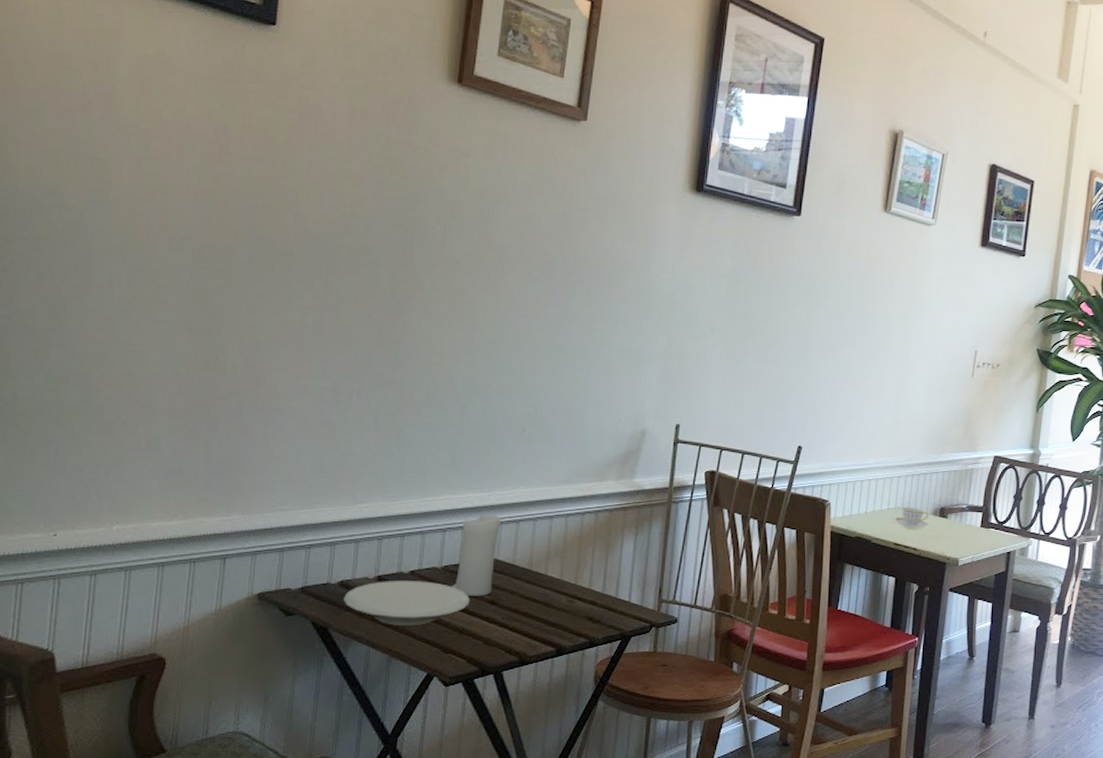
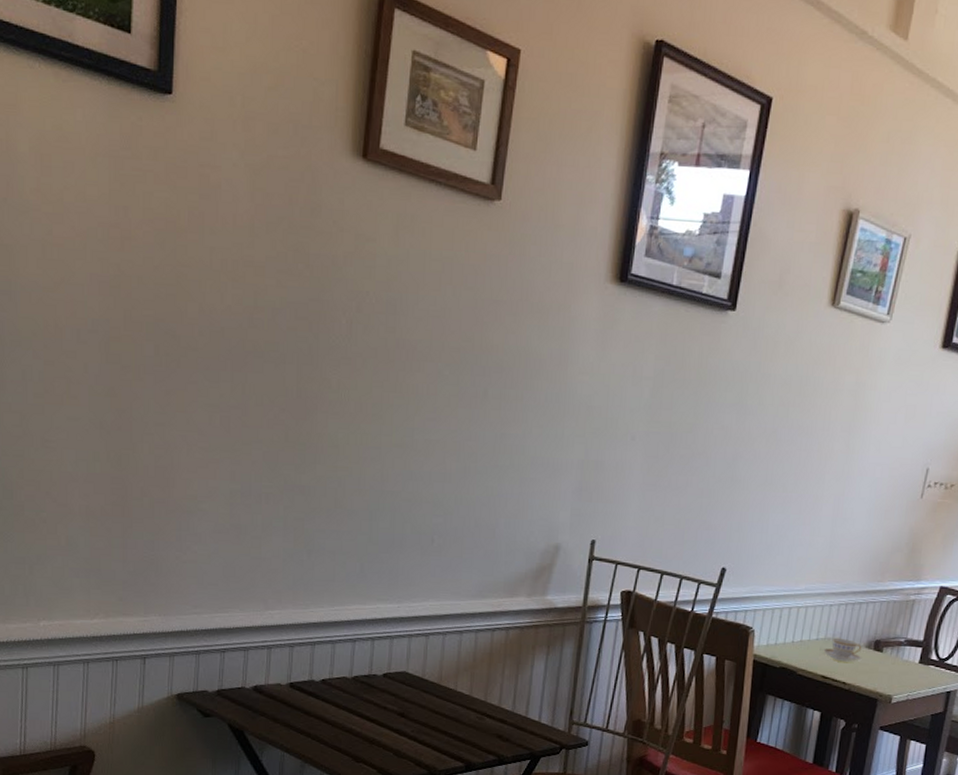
saucer: present [342,581,470,627] -> none [257,688,380,735]
candle: present [452,513,501,597] -> none [362,624,410,709]

